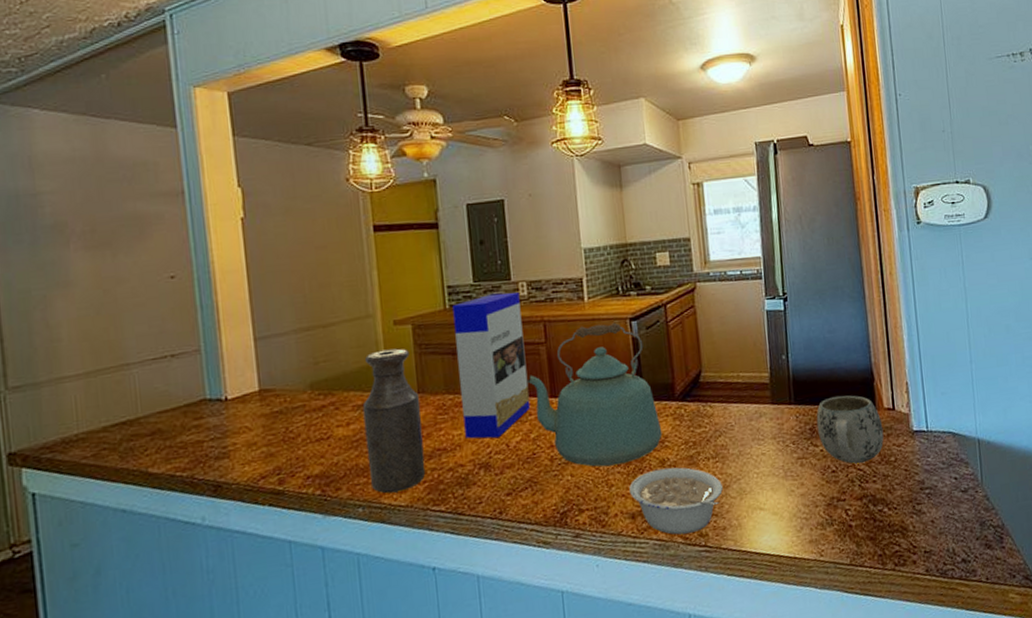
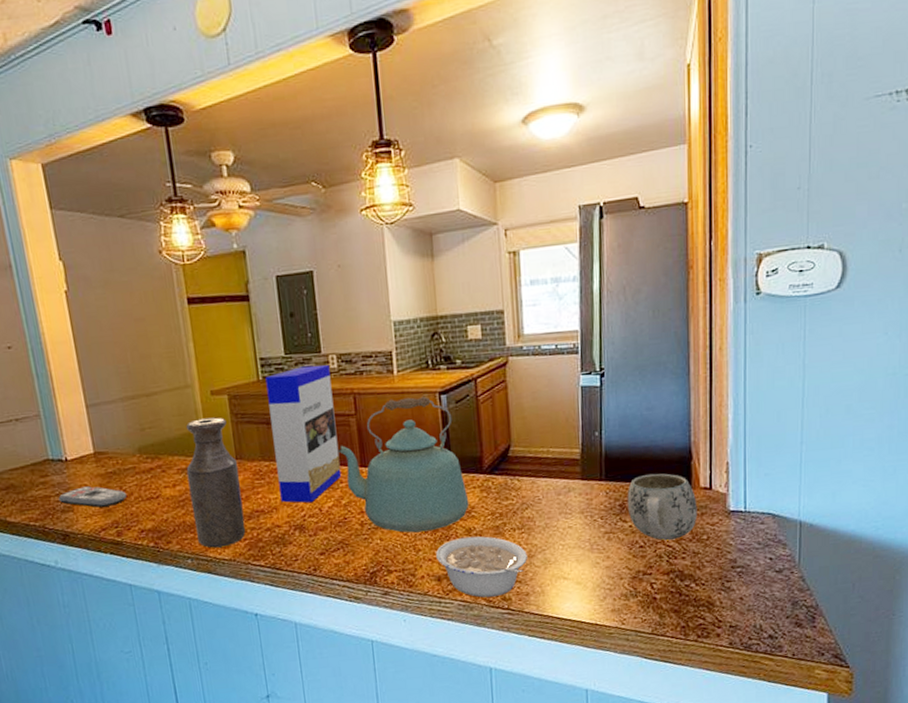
remote control: none [213,428,293,453] -> present [58,486,127,508]

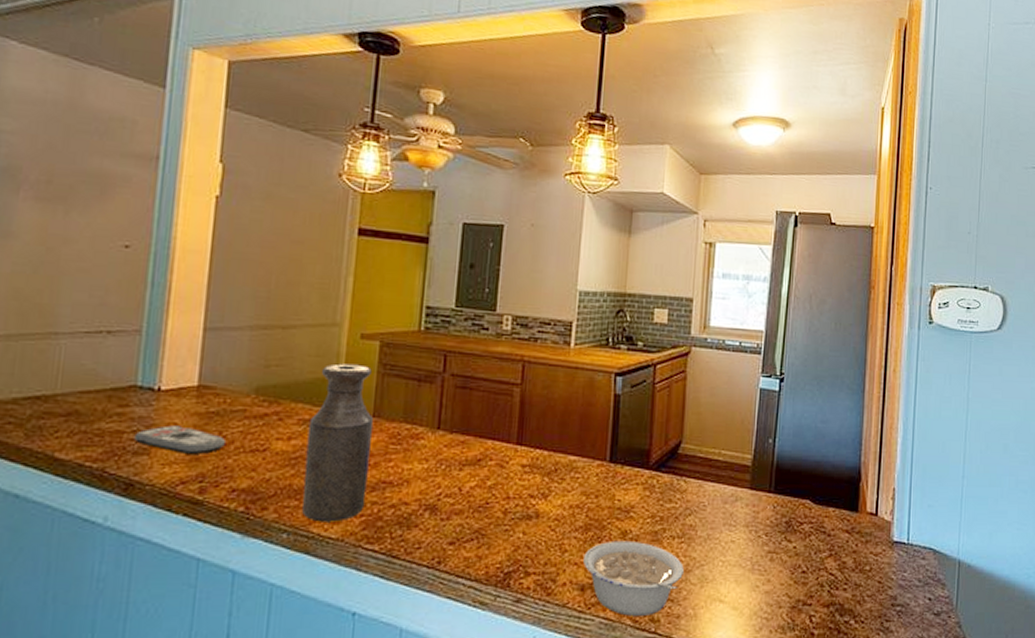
cereal box: present [265,365,342,503] -> none [416,323,502,480]
kettle: present [337,396,469,533] -> none [493,373,630,529]
mug: present [627,473,698,541] -> none [793,491,863,568]

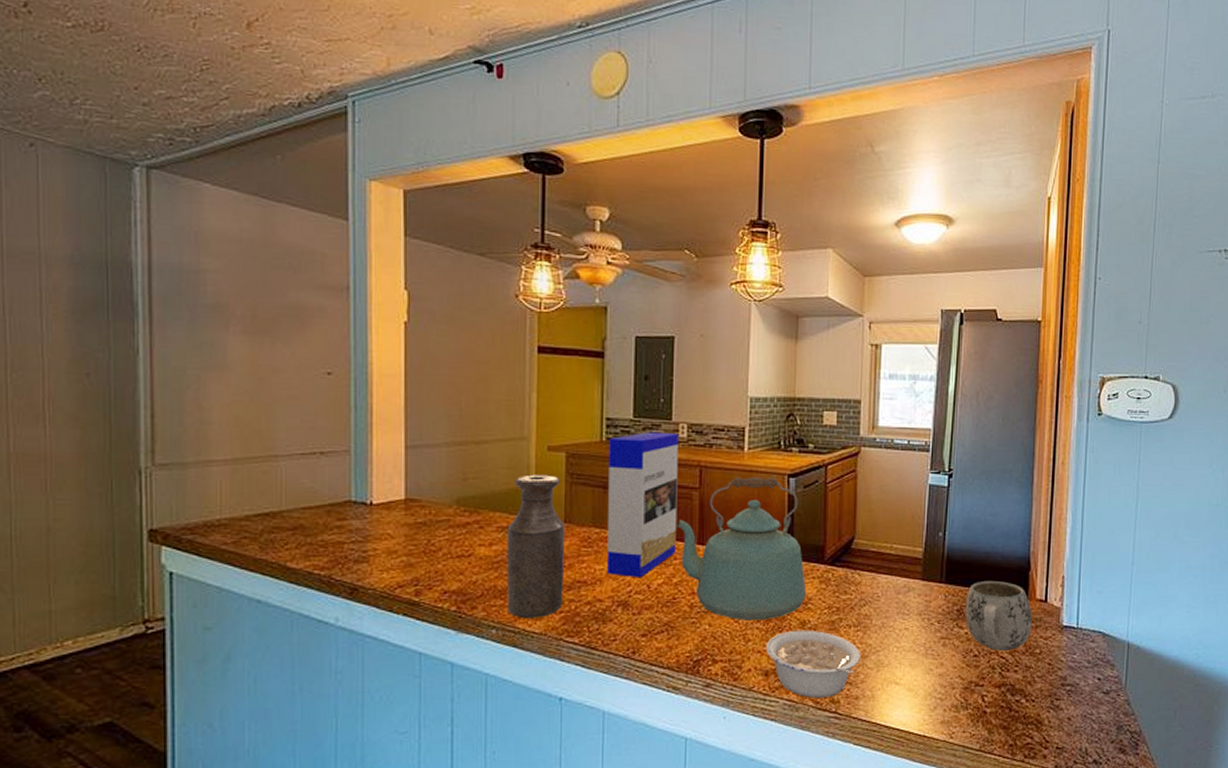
remote control: present [133,425,225,456] -> none [353,536,434,562]
cereal box: none [416,323,502,480] -> present [607,432,678,578]
kettle: none [493,373,630,529] -> present [675,476,807,621]
mug: none [793,491,863,568] -> present [965,580,1032,652]

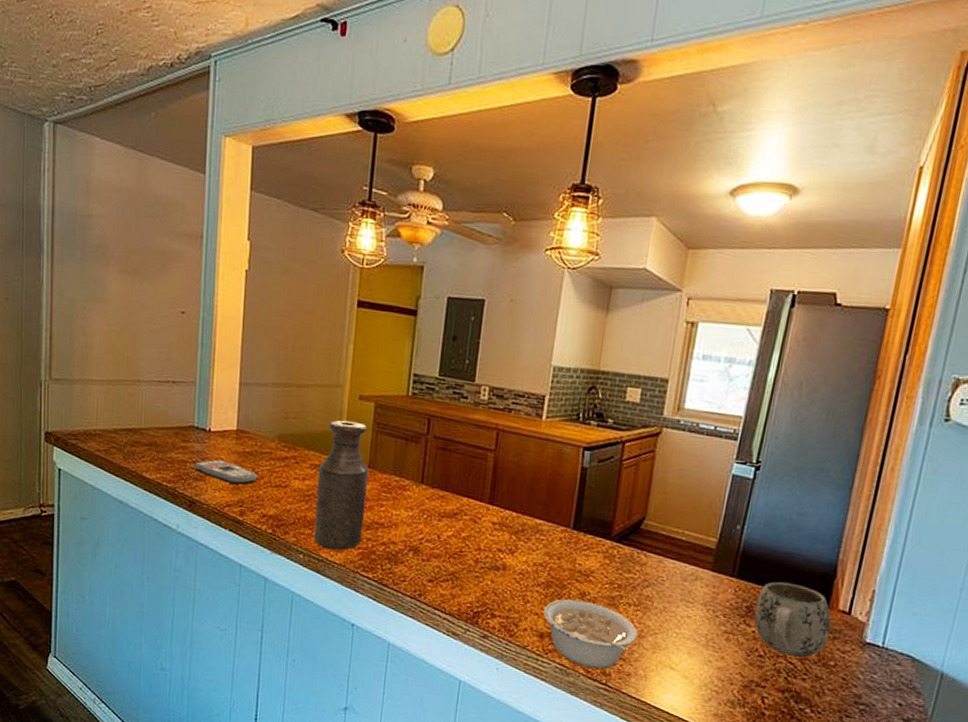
remote control: none [353,536,434,562] -> present [194,459,257,485]
cereal box: present [607,432,678,578] -> none [403,391,480,528]
kettle: present [675,476,807,621] -> none [469,443,592,586]

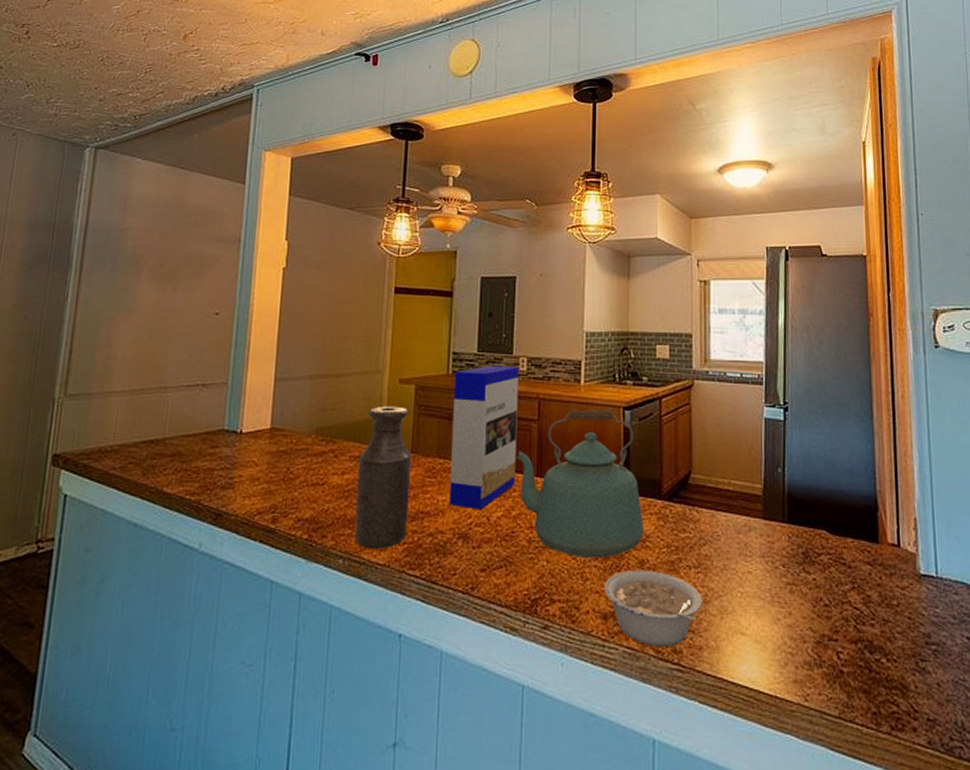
remote control: present [194,459,257,485] -> none [222,463,292,489]
cereal box: none [403,391,480,528] -> present [449,365,519,510]
kettle: none [469,443,592,586] -> present [515,408,644,558]
mug: present [754,581,831,658] -> none [810,521,886,602]

